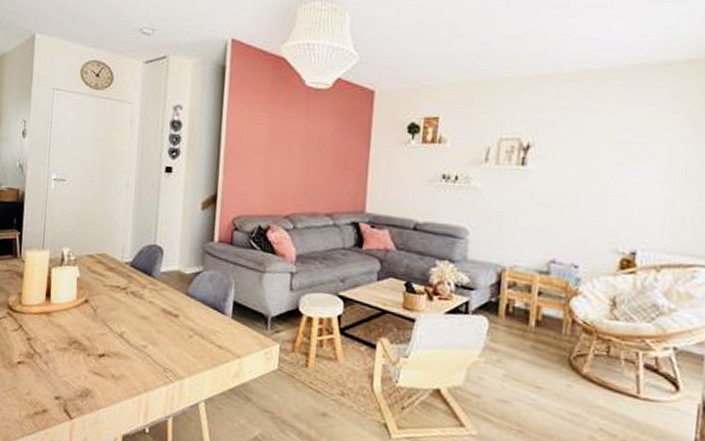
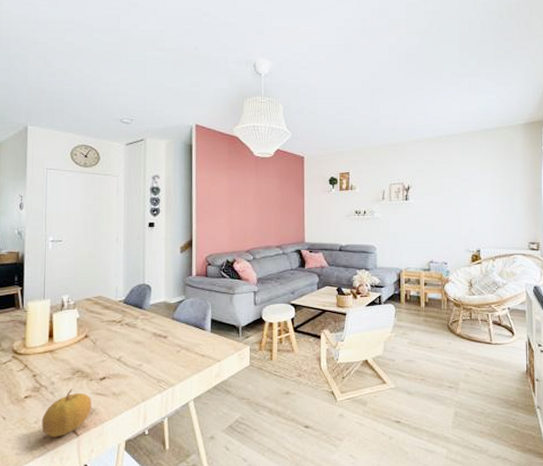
fruit: none [33,362,89,416] -> present [41,389,92,437]

